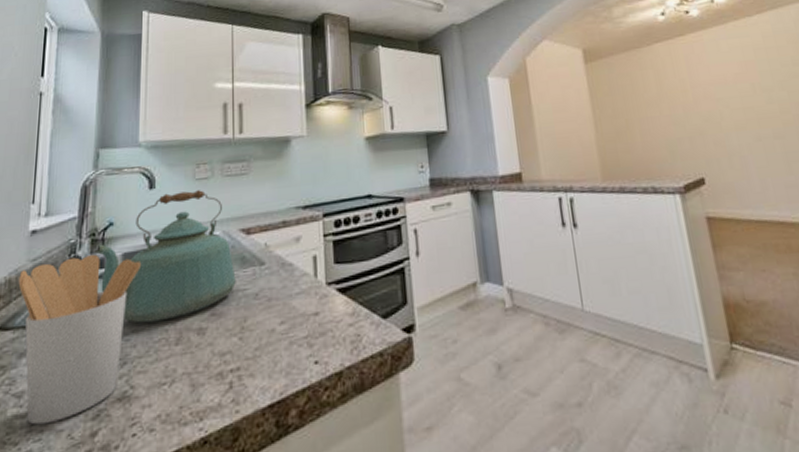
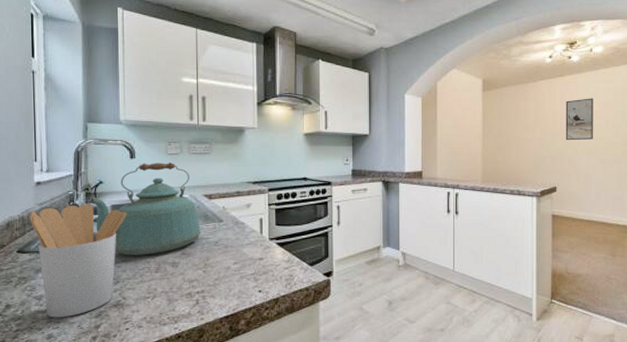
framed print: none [693,58,740,115] -> present [565,98,593,141]

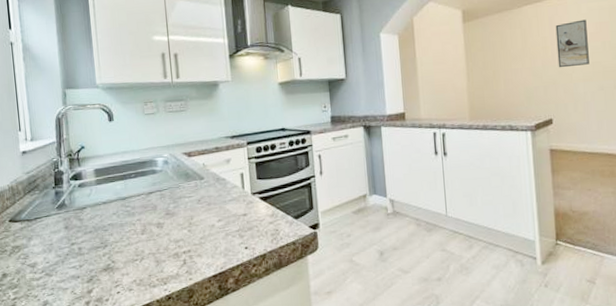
utensil holder: present [30,203,127,318] -> none [18,169,110,285]
kettle: present [88,163,201,256] -> none [72,122,183,219]

